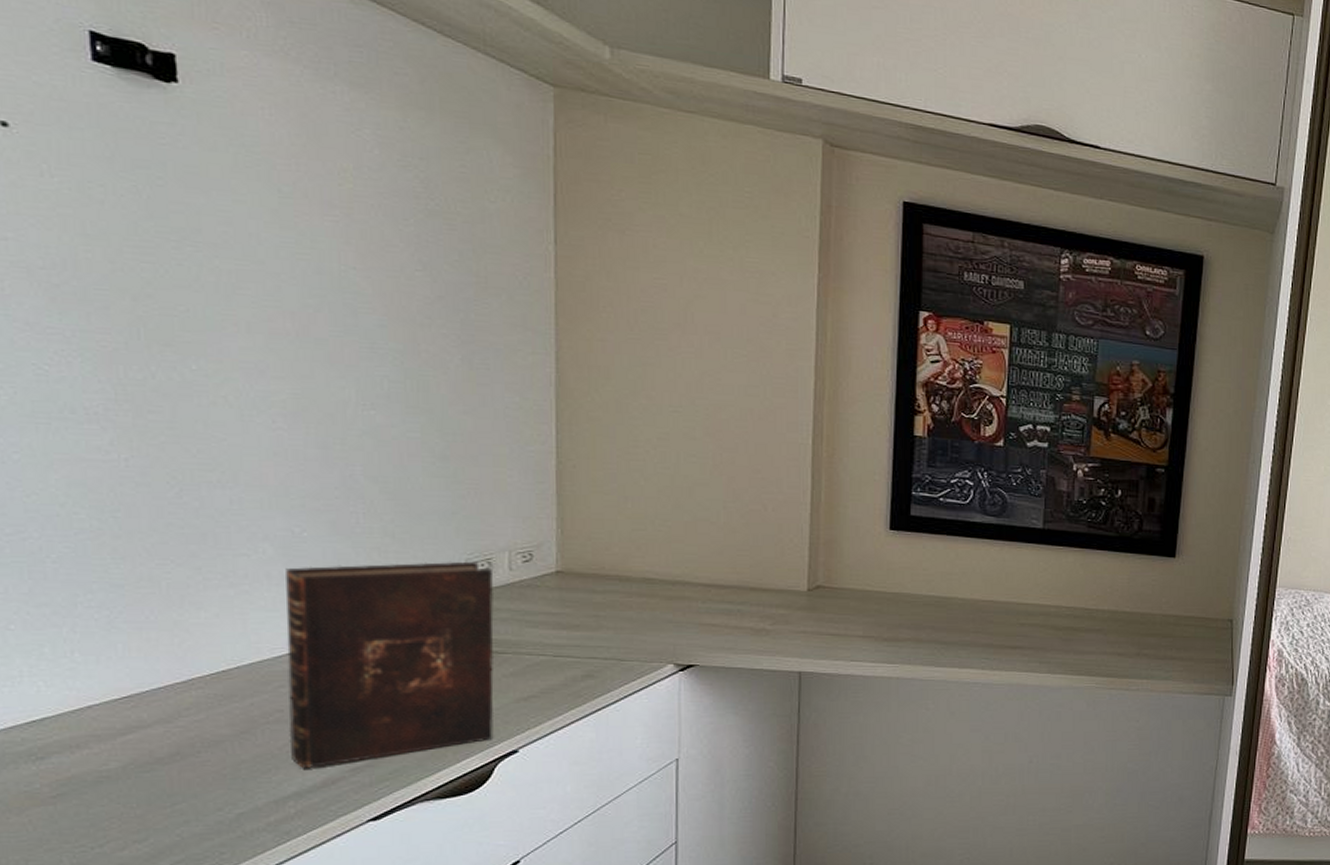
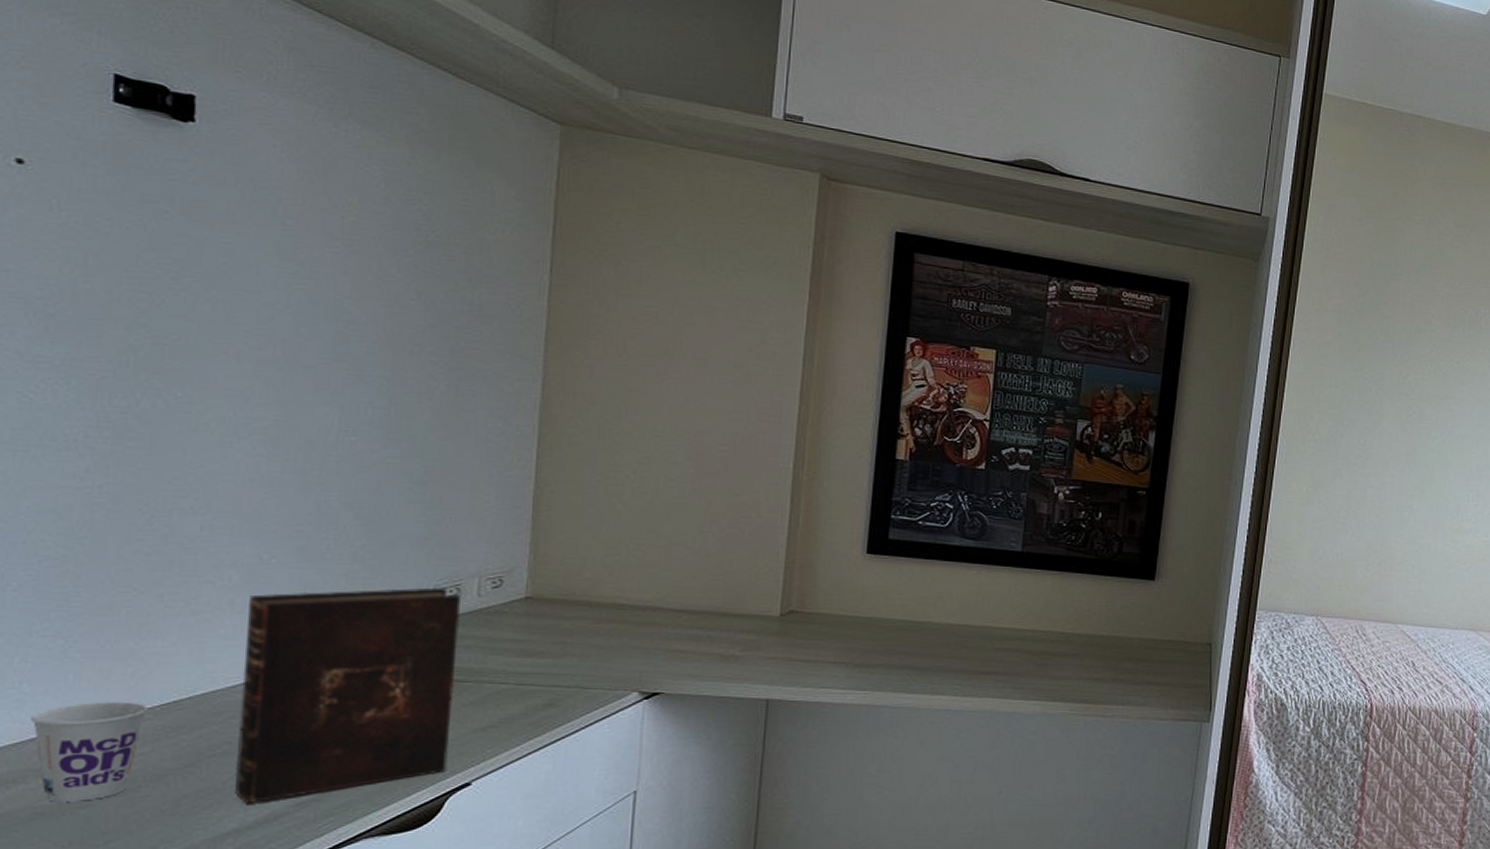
cup: none [86,670,199,766] -> present [31,701,149,802]

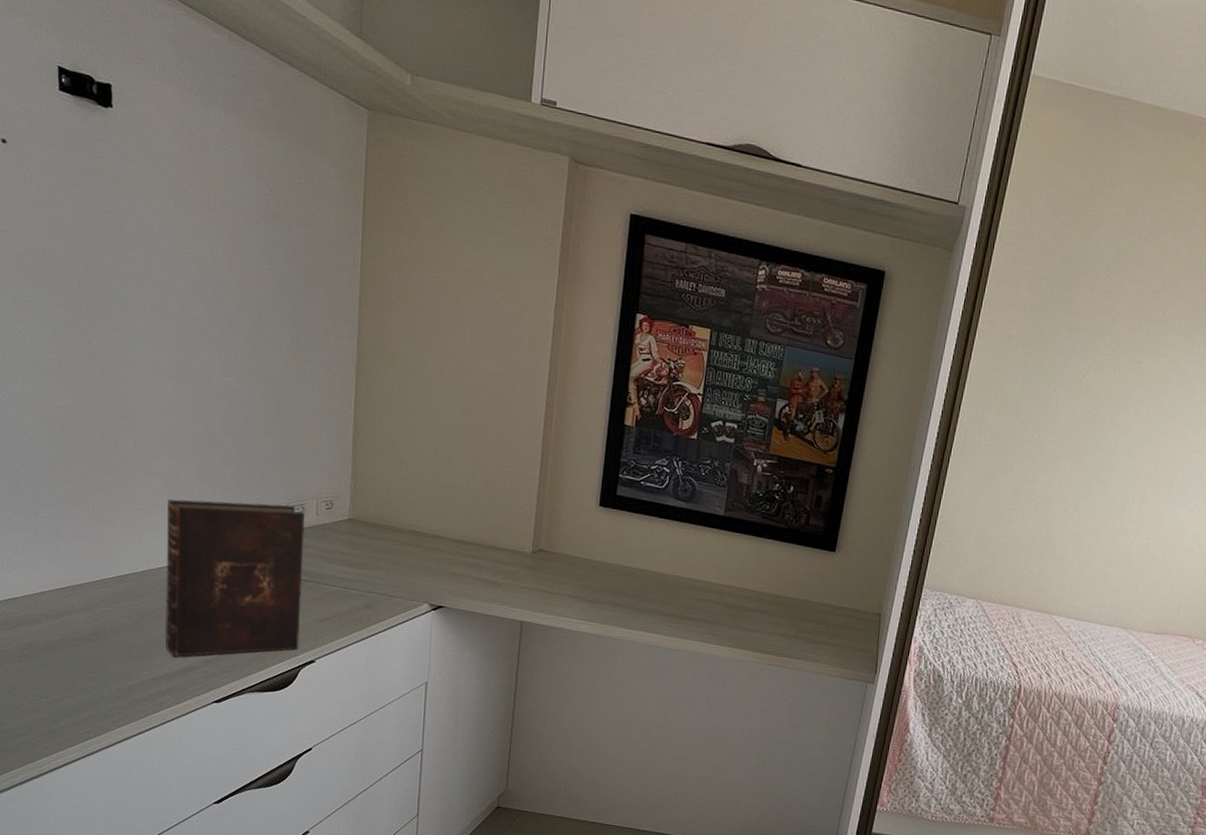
cup: present [31,701,149,802] -> none [41,569,110,641]

